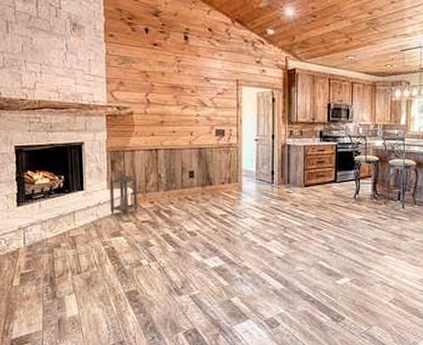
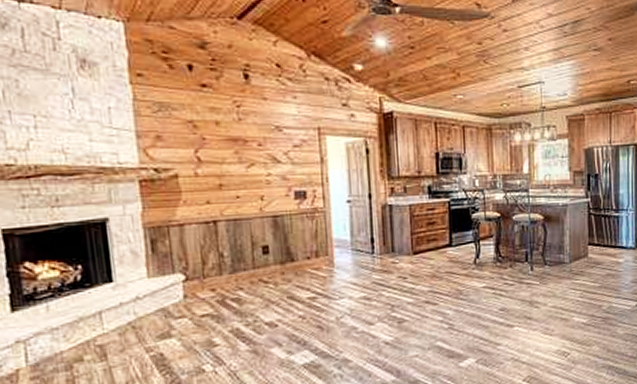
lantern: present [109,174,138,215] -> none [150,255,194,311]

